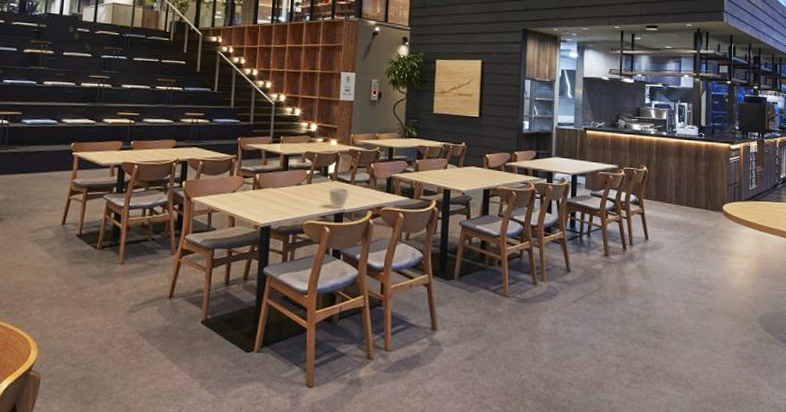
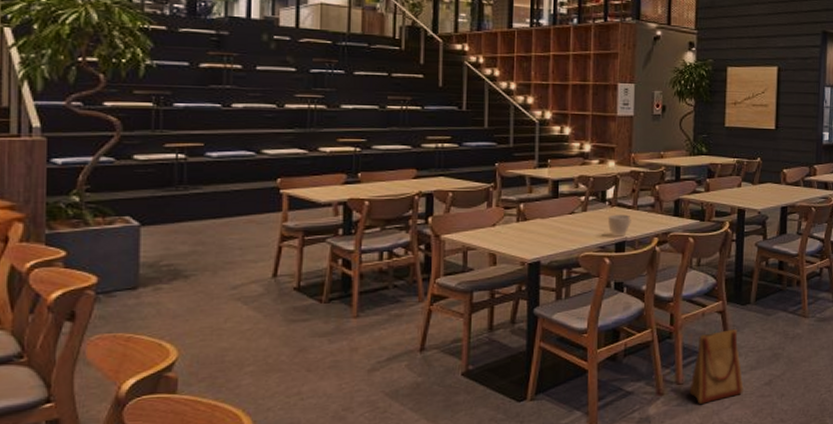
shopping bag: none [396,301,447,373] -> present [689,328,744,405]

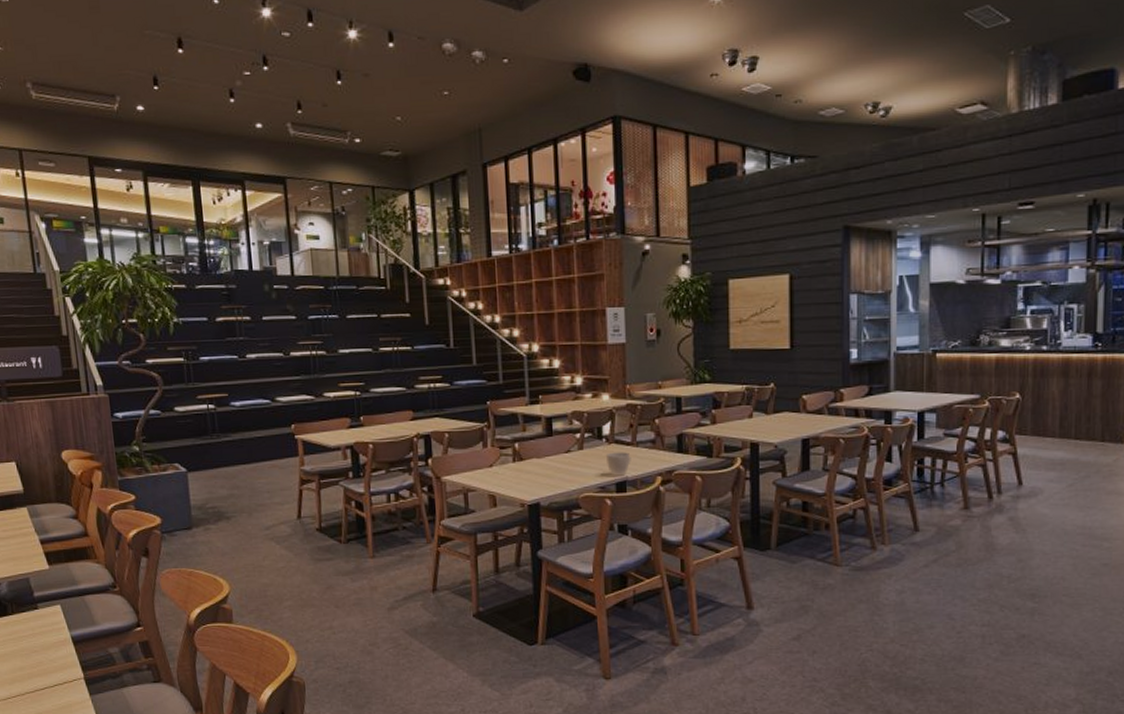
shopping bag: present [689,328,744,405] -> none [707,576,768,658]

